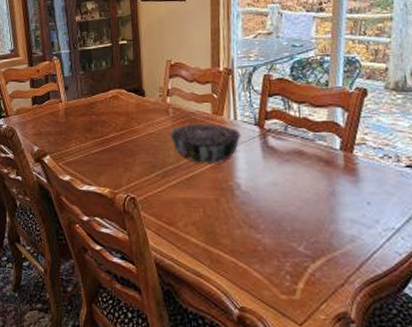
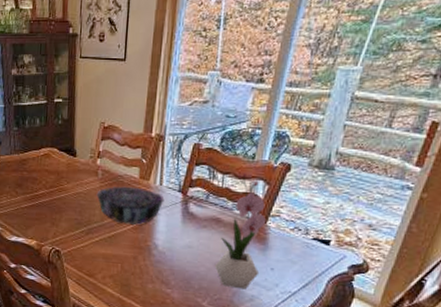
flower arrangement: none [304,101,356,229] -> present [214,173,267,290]

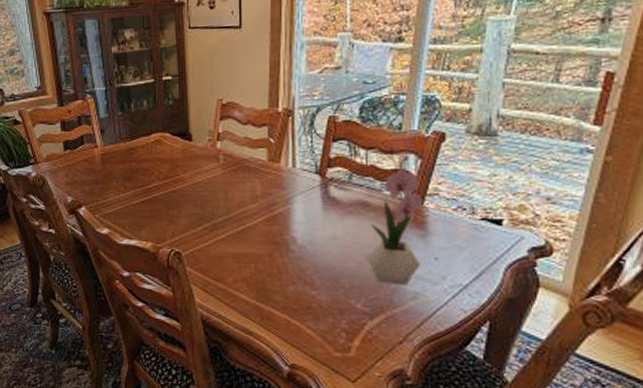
decorative bowl: present [96,186,165,225] -> none [219,171,300,216]

